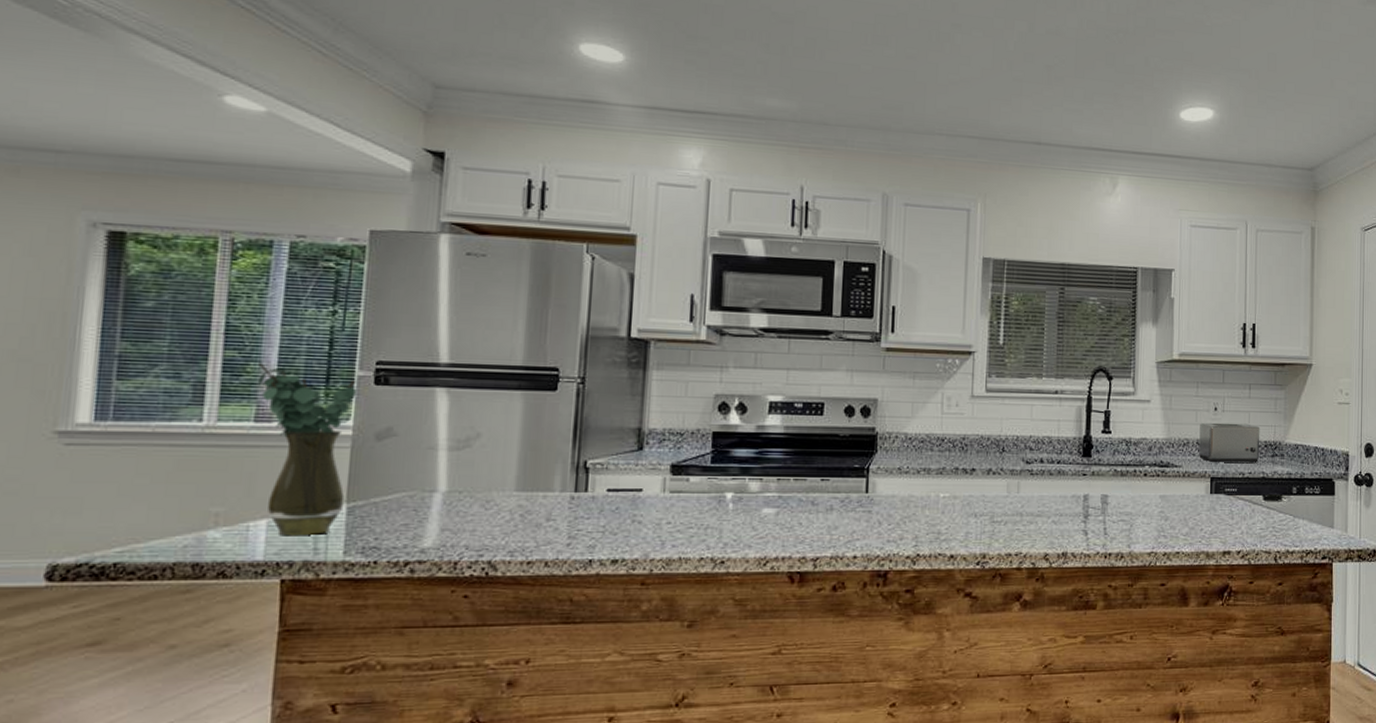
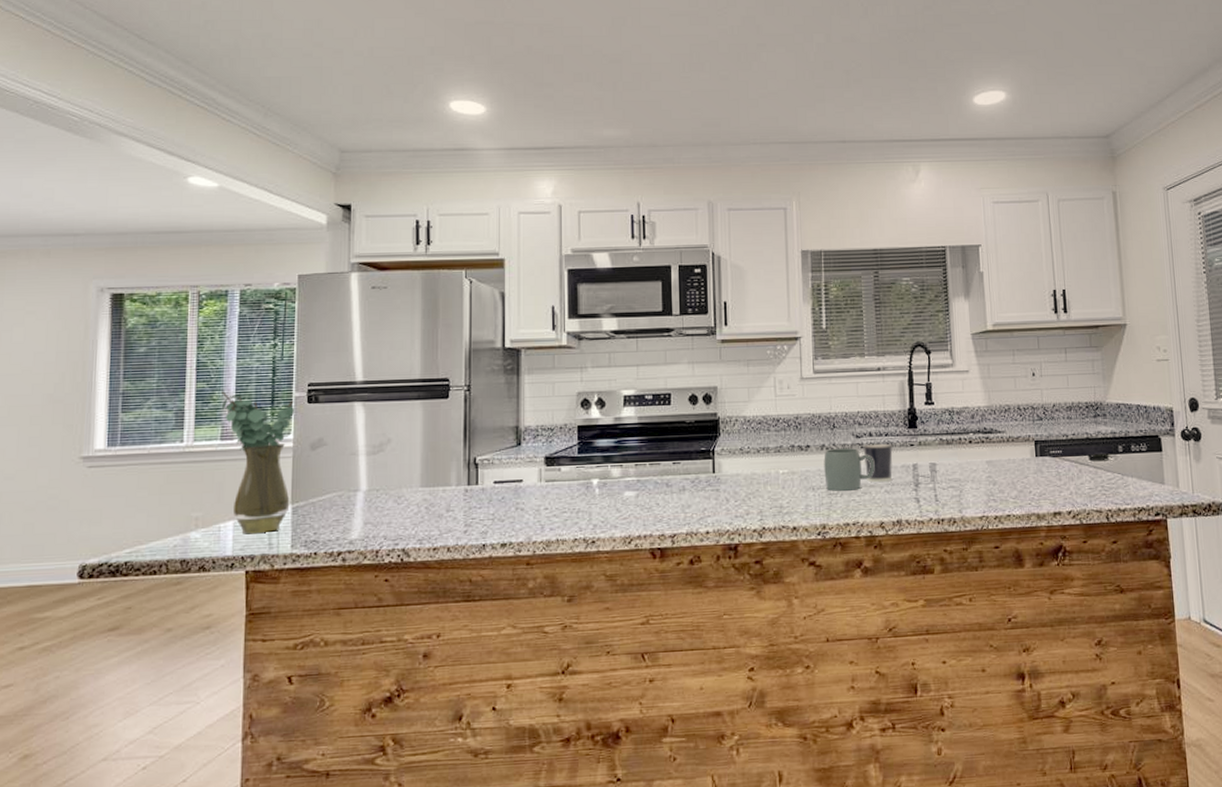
mug: none [988,473,1044,520] -> present [824,447,875,492]
mug: none [1032,471,1064,512] -> present [863,443,893,483]
toaster: present [1199,422,1260,464] -> none [1019,386,1082,427]

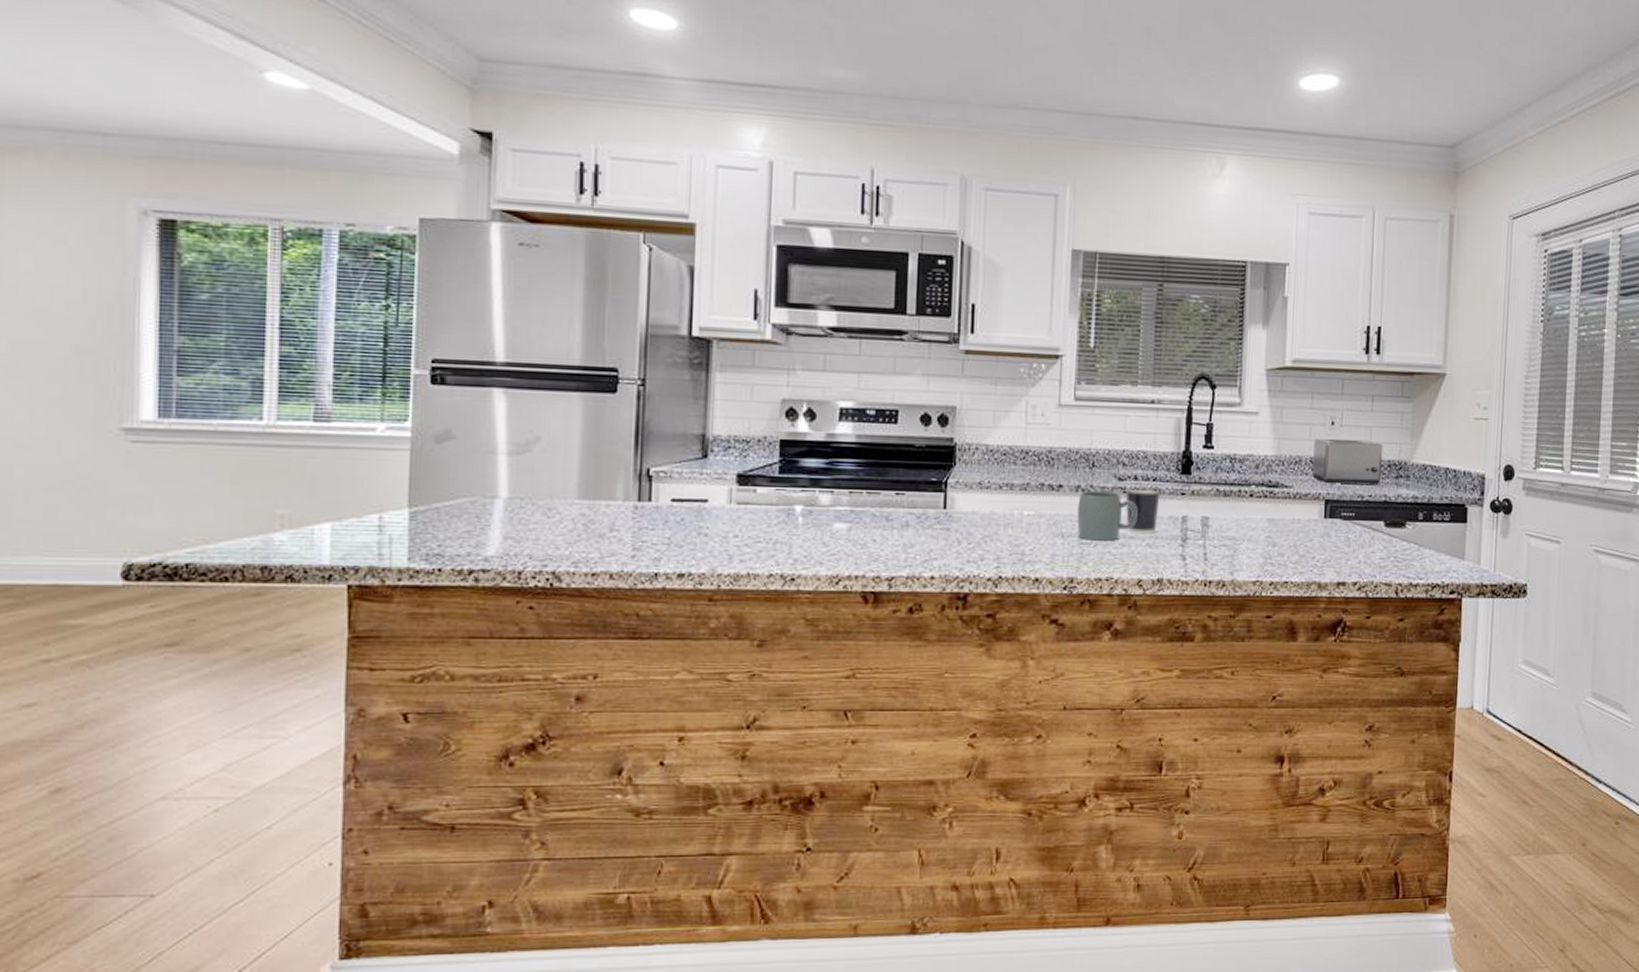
vase: present [221,391,295,535] -> none [314,359,414,541]
toaster: none [1019,386,1082,427] -> present [1312,438,1384,486]

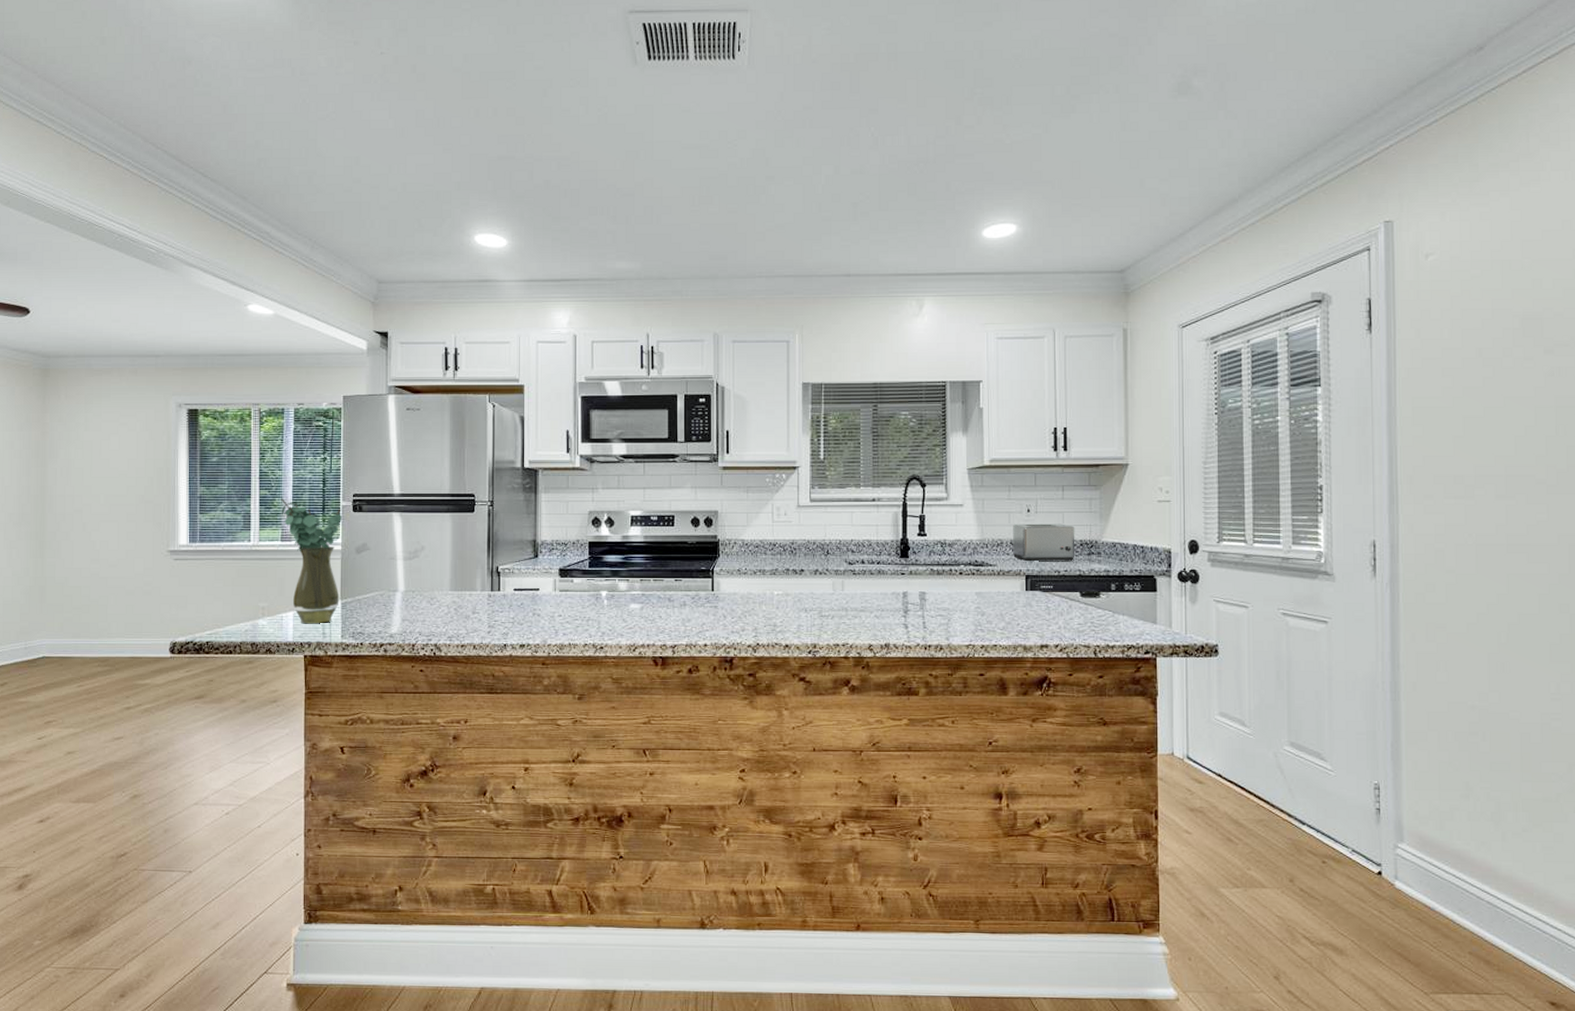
vase: none [314,359,414,541] -> present [281,498,343,624]
mug: present [1077,490,1138,542] -> none [817,573,866,615]
mug: present [1125,489,1160,535] -> none [855,571,884,608]

